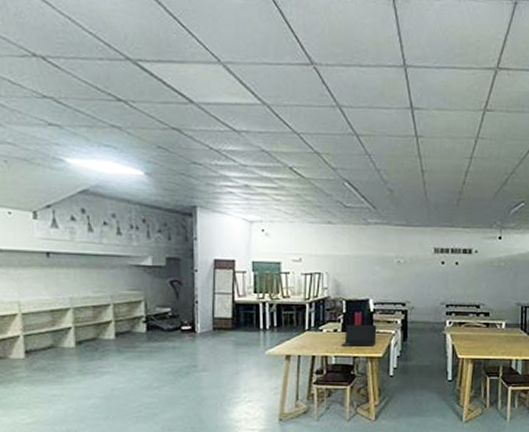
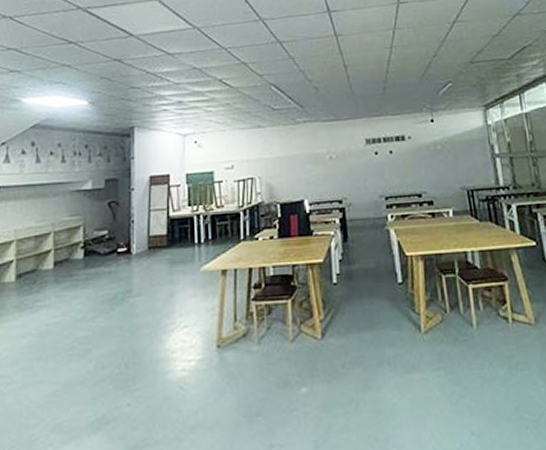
laptop: present [341,324,377,347] -> none [279,227,315,254]

